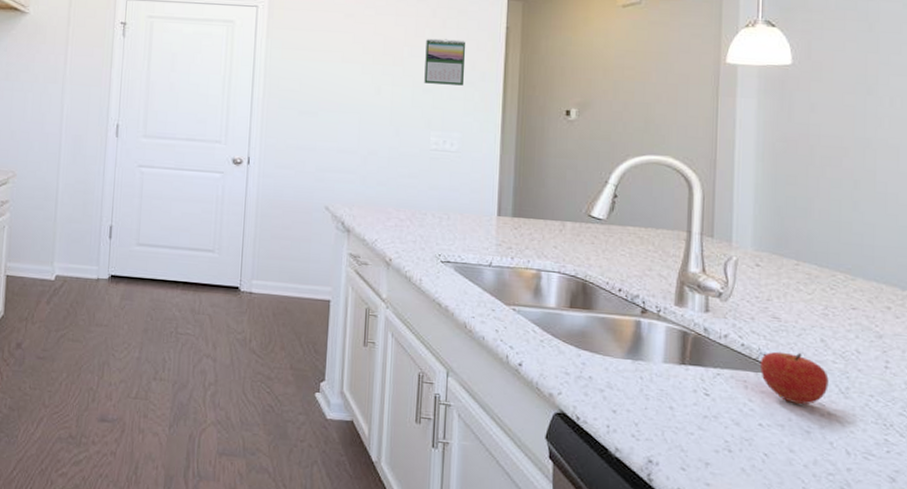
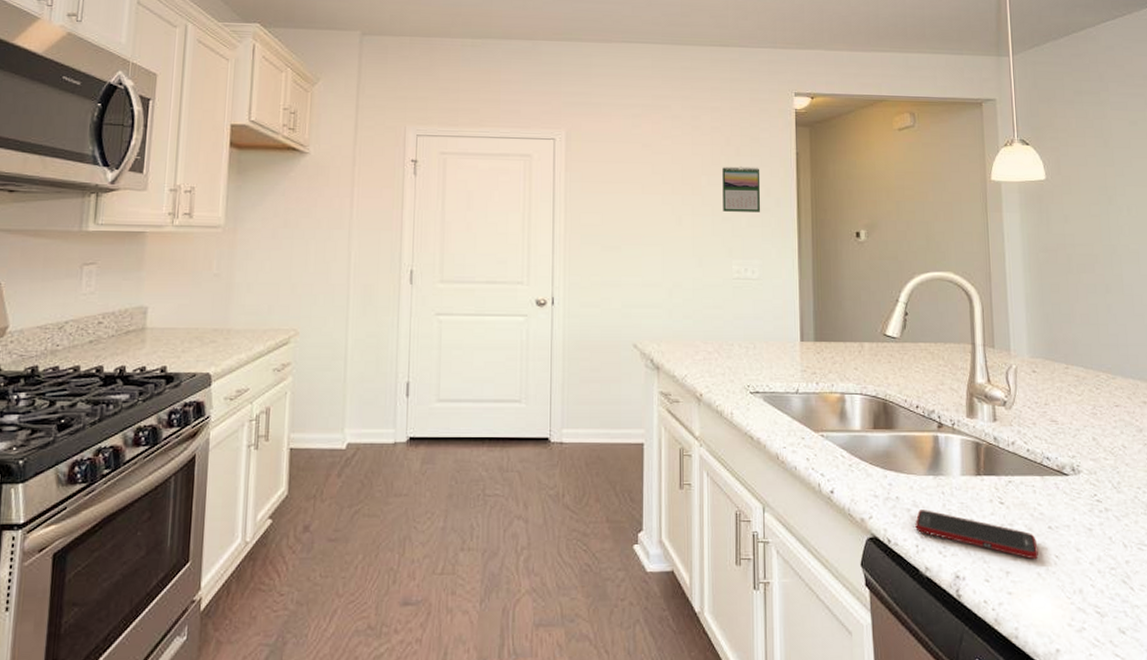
cell phone: none [608,392,745,455] -> present [915,510,1039,560]
fruit: present [759,351,829,405] -> none [1044,453,1103,504]

